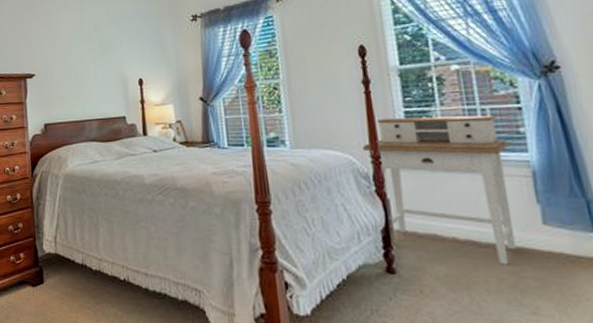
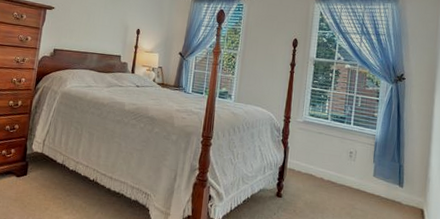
desk: present [363,115,517,265] -> none [280,91,367,200]

